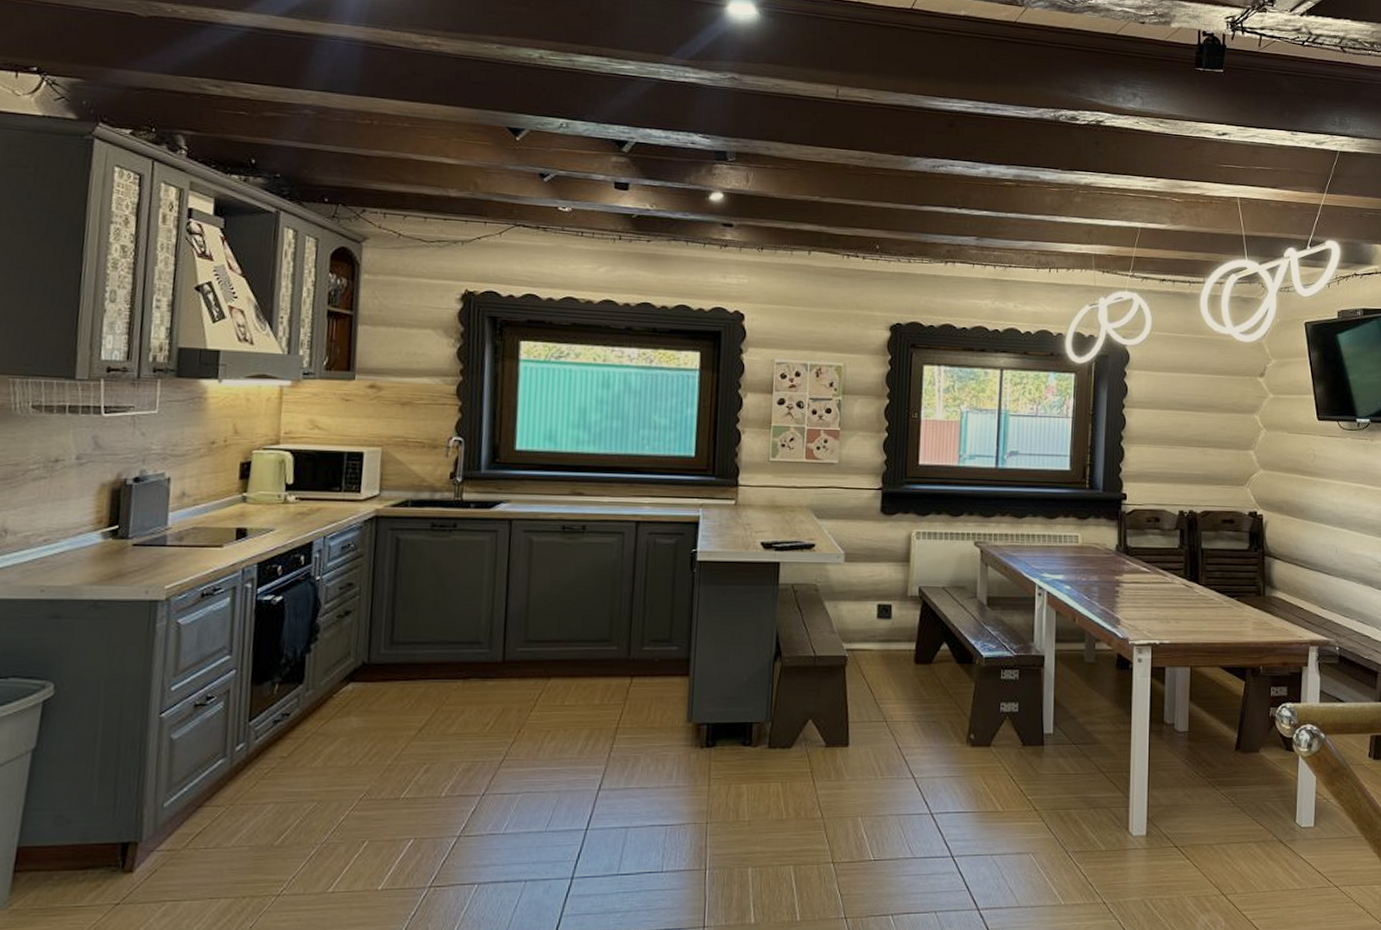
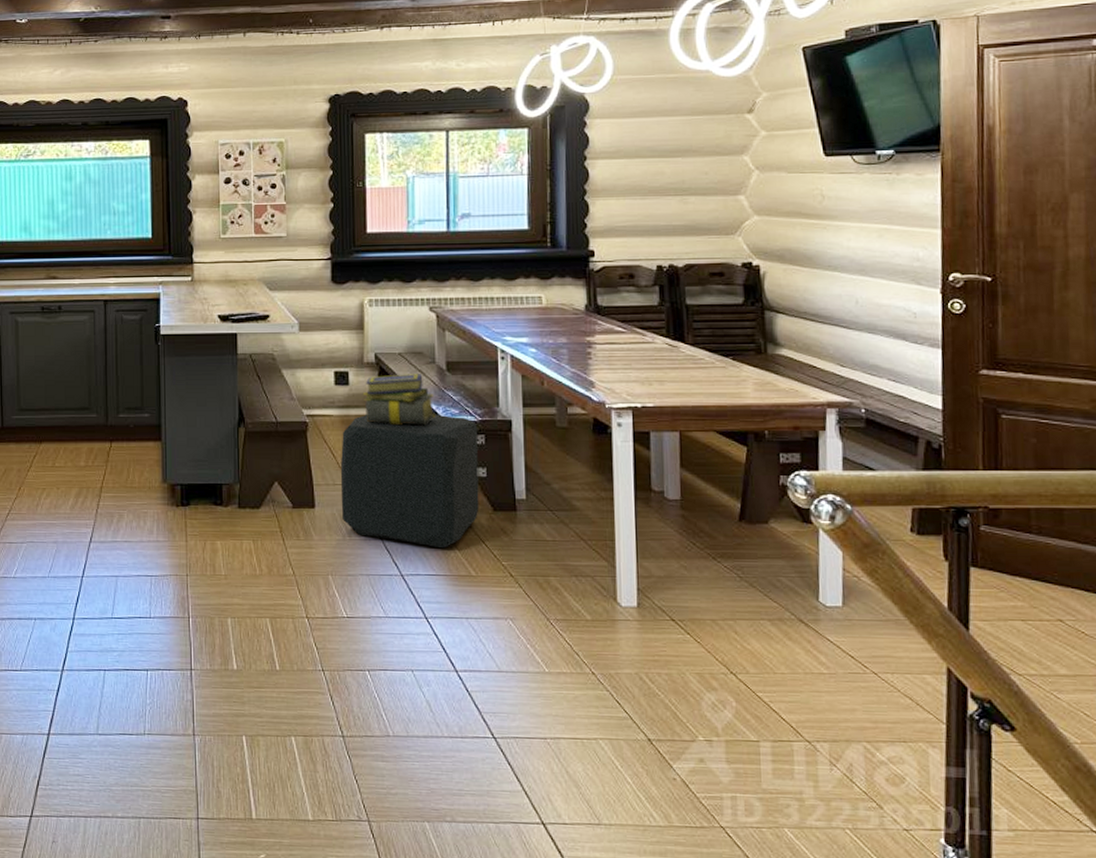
pouf: none [875,649,1013,785] -> present [340,414,479,549]
stack of books: none [904,608,974,660] -> present [362,374,435,425]

